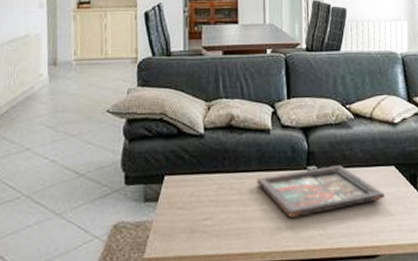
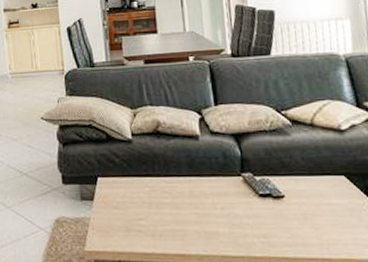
decorative tray: present [256,165,385,217] -> none [188,173,335,223]

